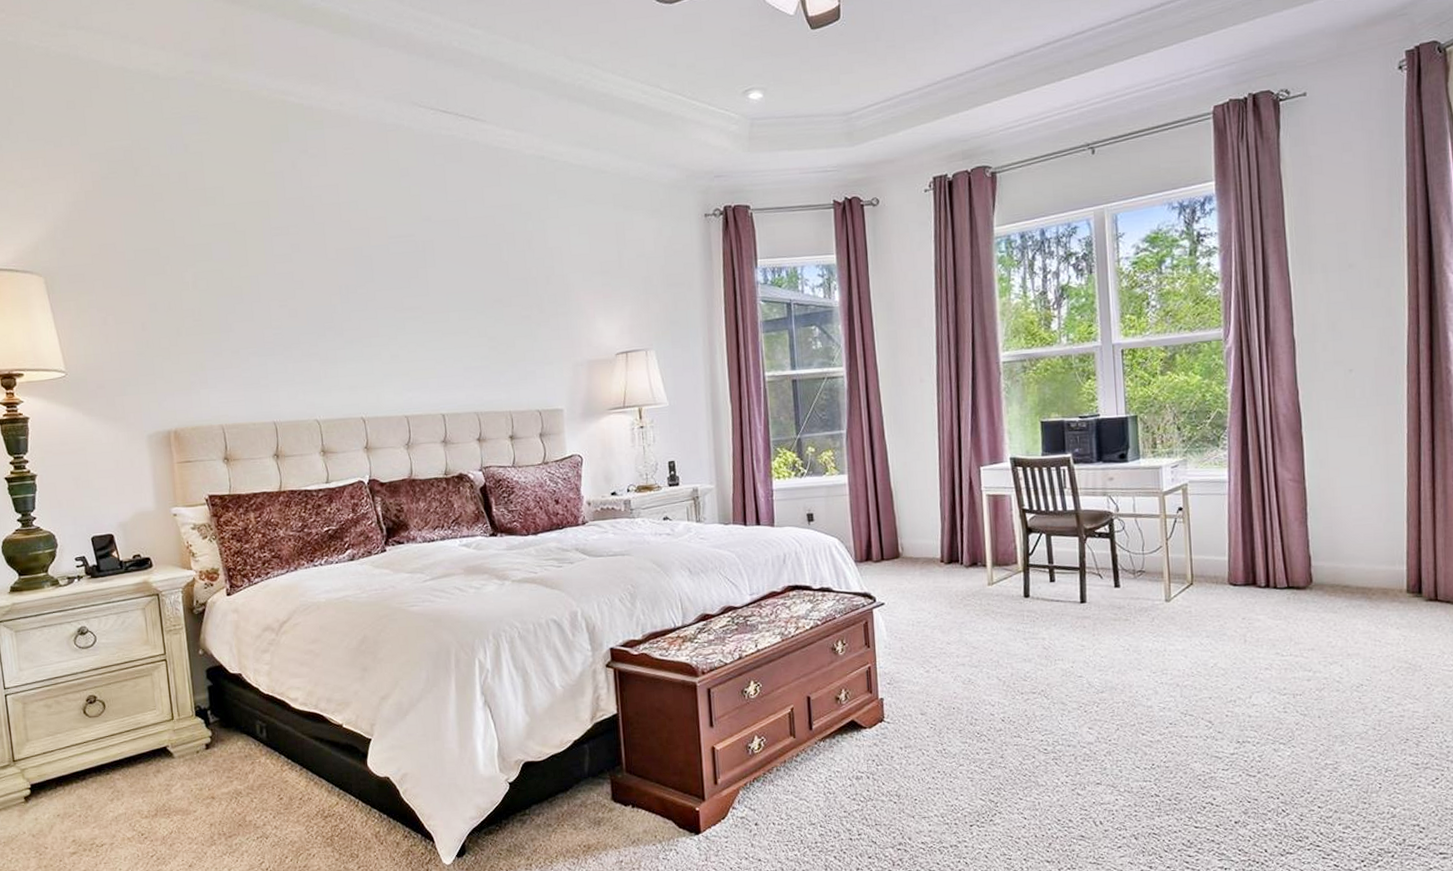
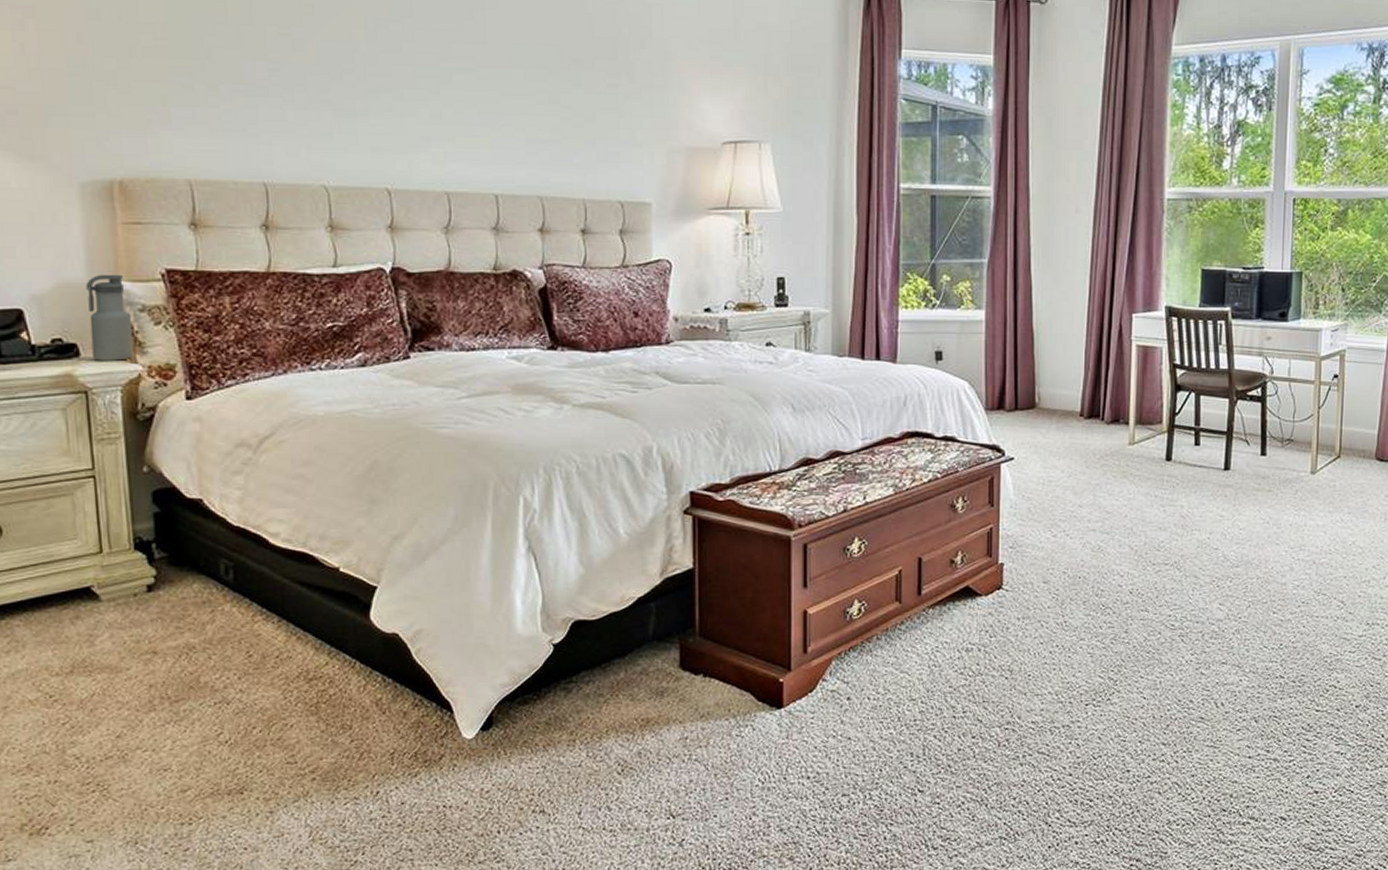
water bottle: none [154,502,189,570] -> present [85,274,133,361]

